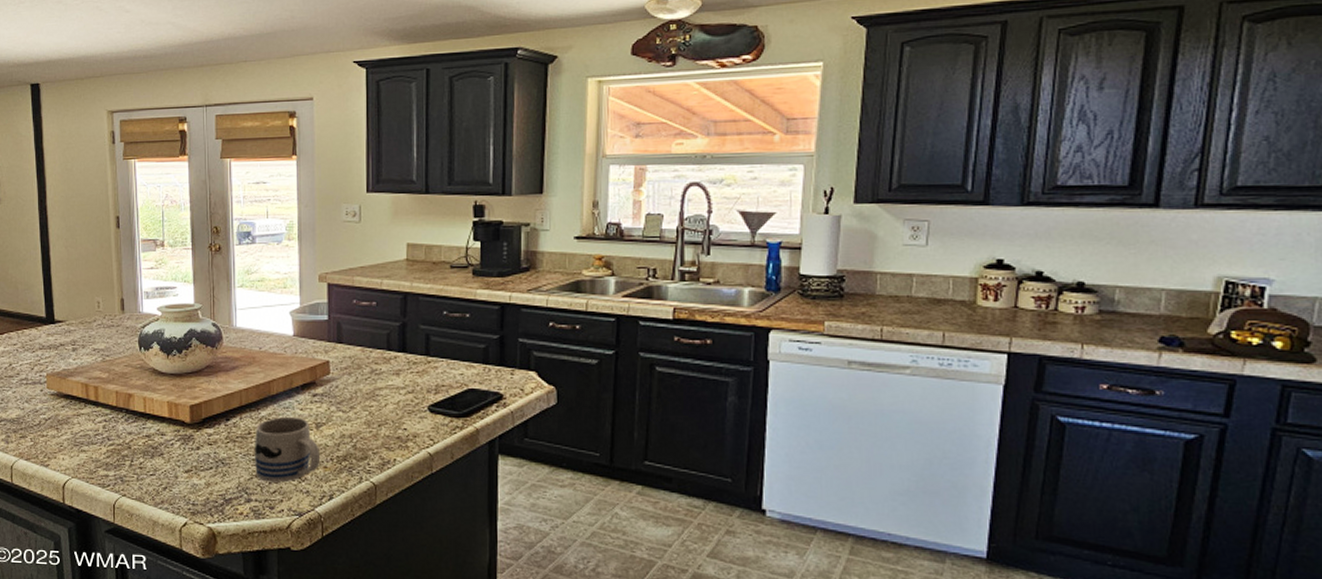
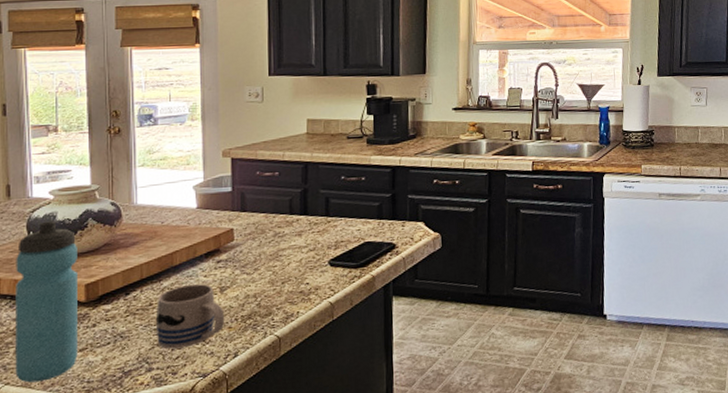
water bottle: none [130,338,184,498] -> present [15,221,78,383]

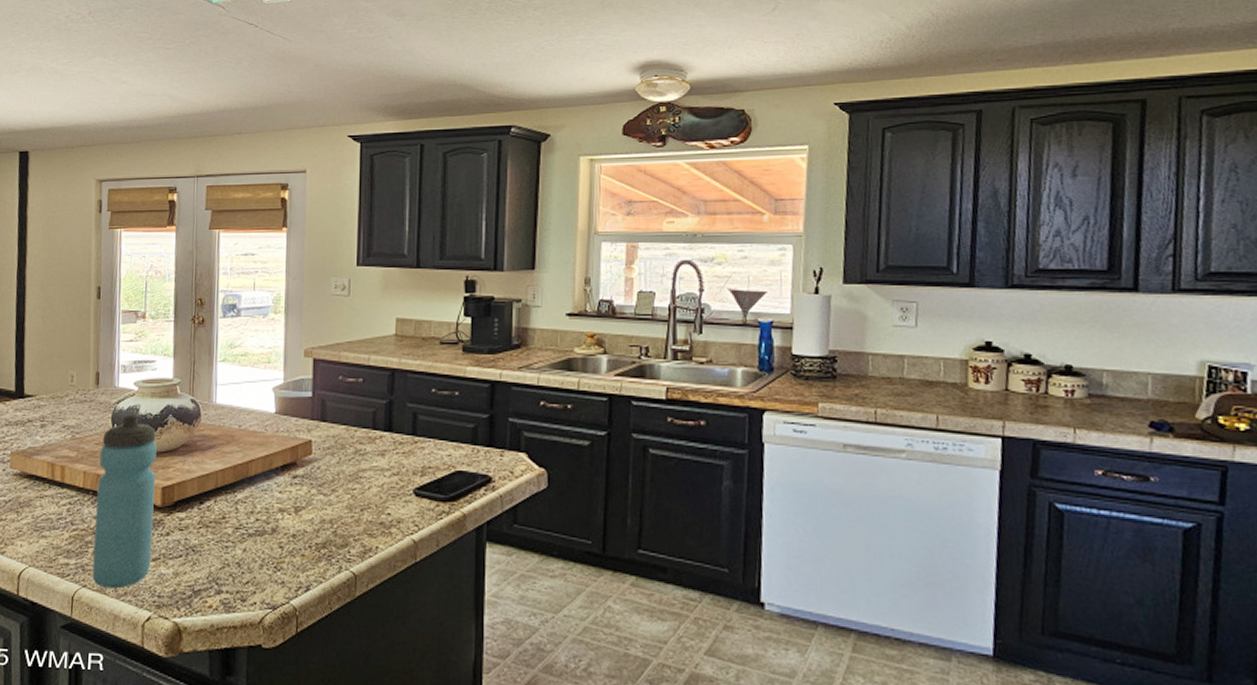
mug: present [155,283,225,350] -> none [227,499,299,572]

